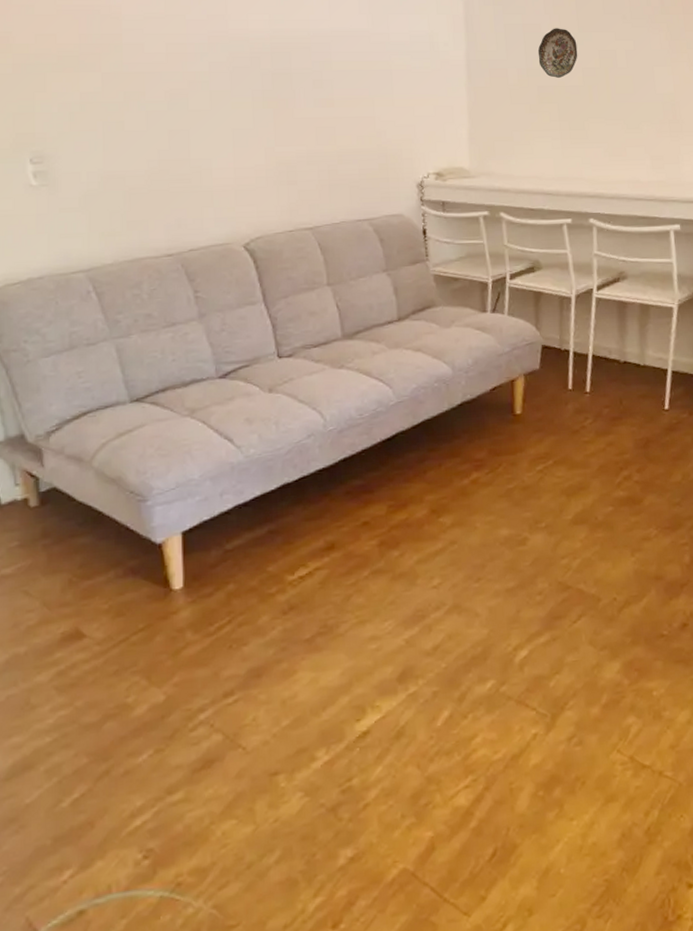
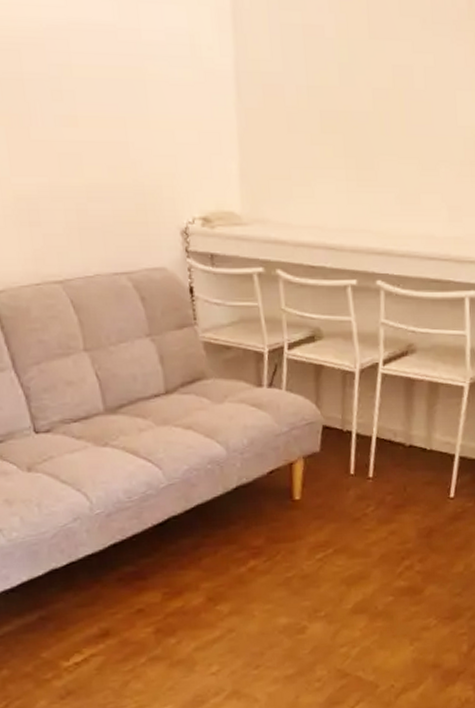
decorative plate: present [537,28,578,78] -> none [320,32,368,100]

